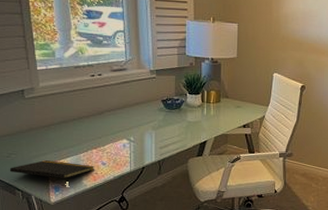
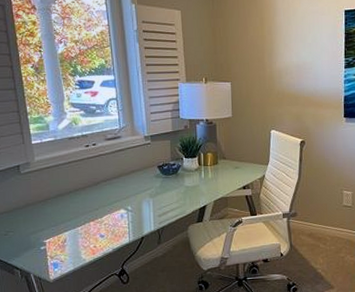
notepad: present [9,160,95,182] -> none [7,236,94,257]

